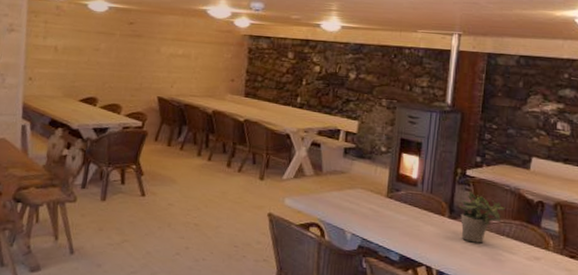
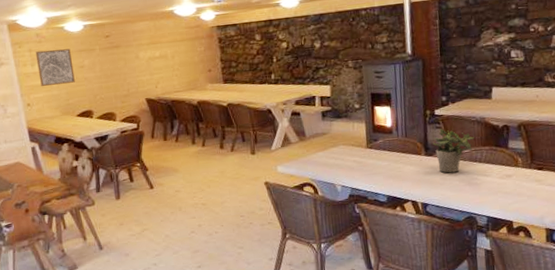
wall art: none [48,24,89,65] -> present [35,48,75,87]

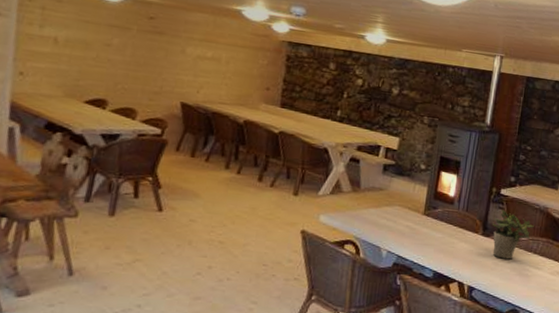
wall art: present [35,48,75,87] -> none [45,11,99,61]

